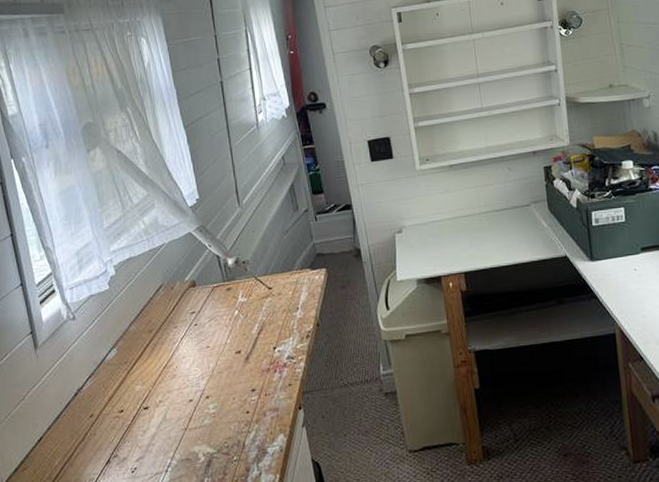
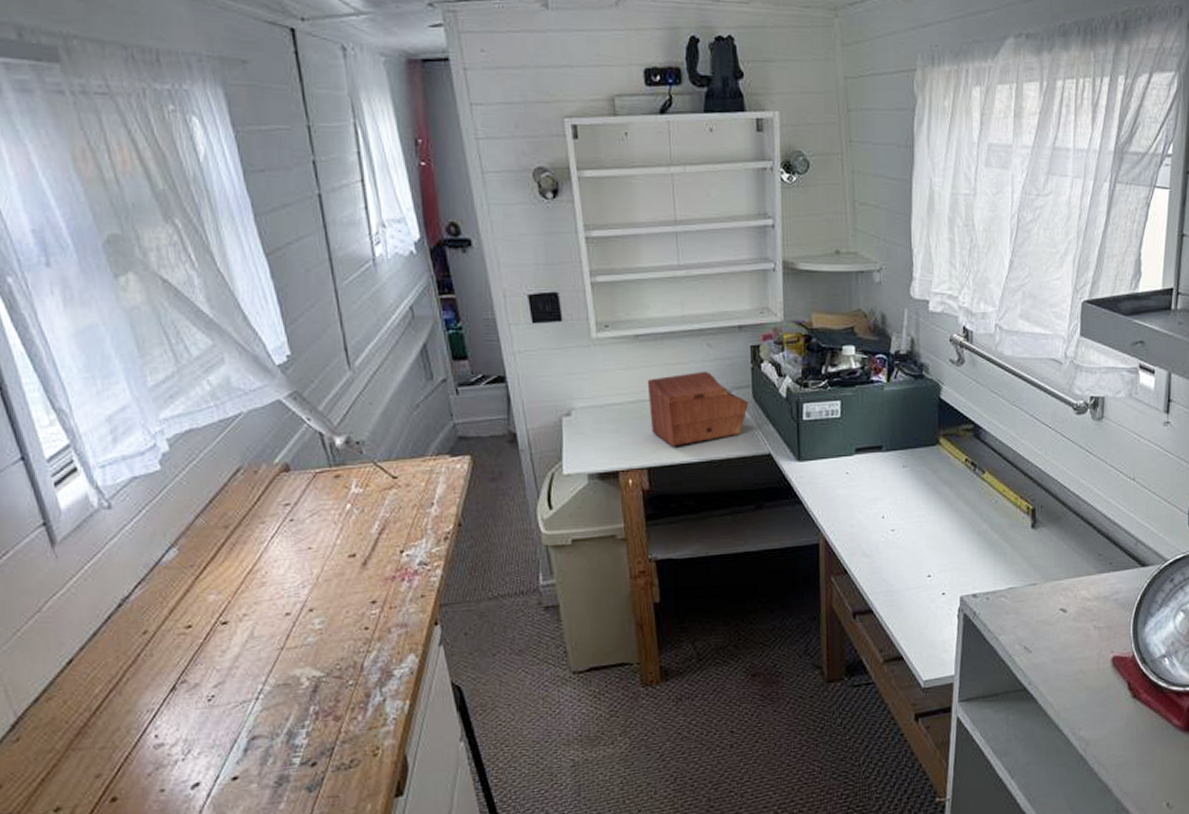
sewing box: none [461,189,546,254] -> present [647,371,749,447]

